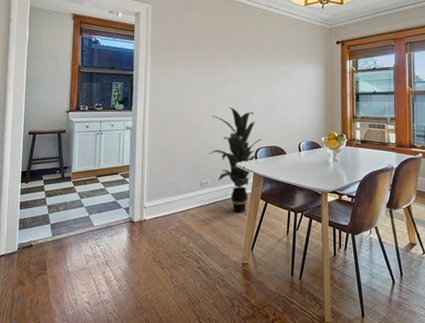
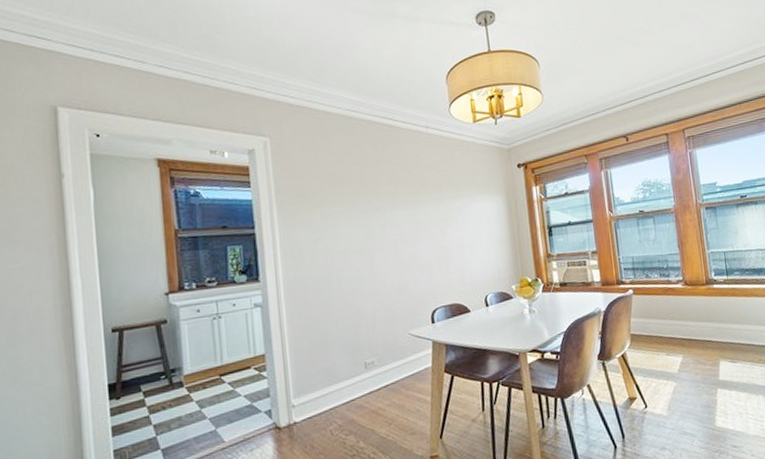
indoor plant: present [208,108,261,213] -> none [370,262,437,395]

